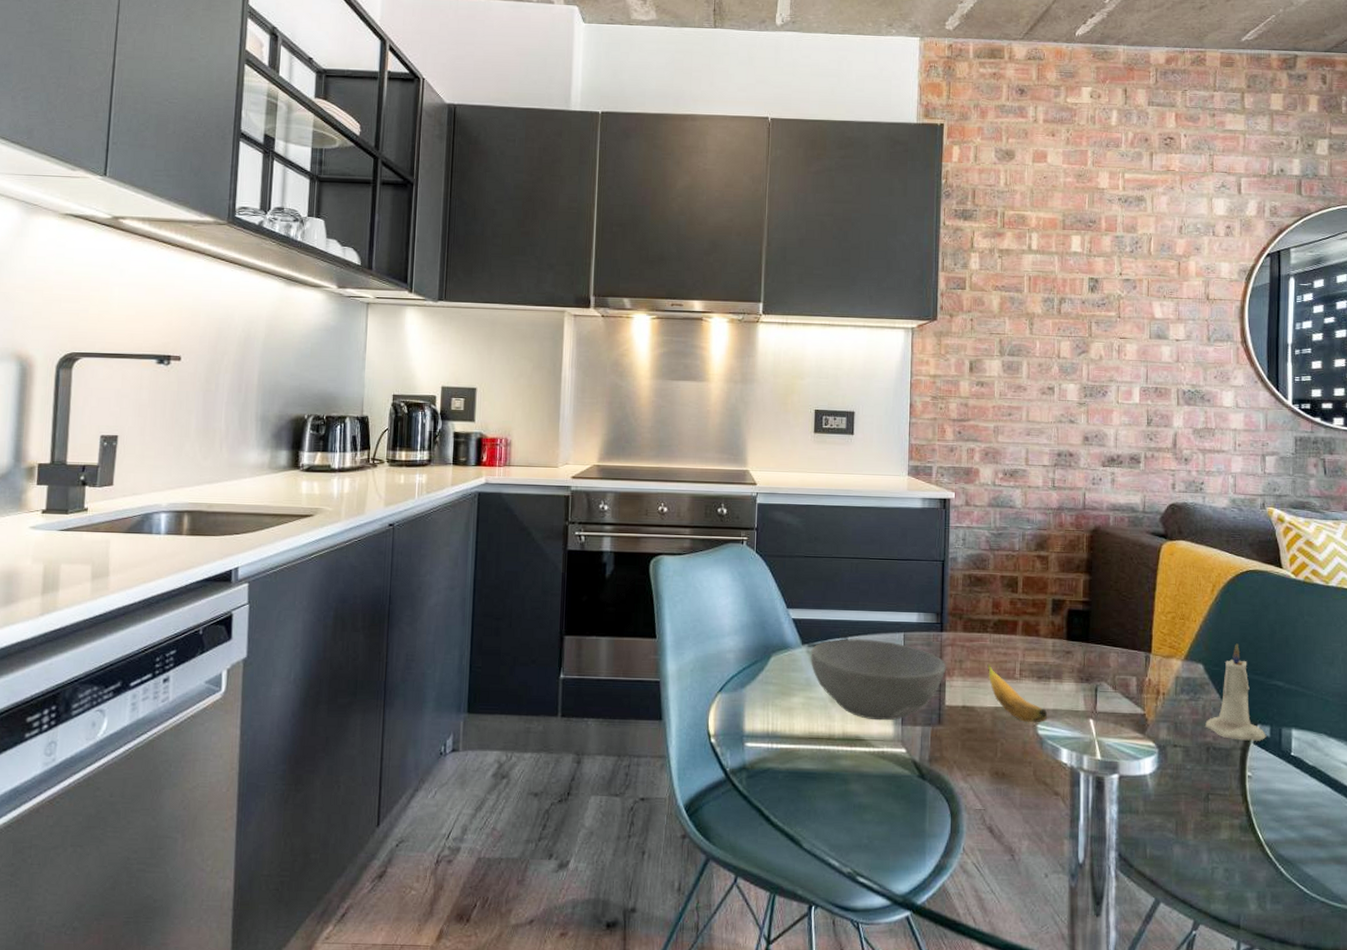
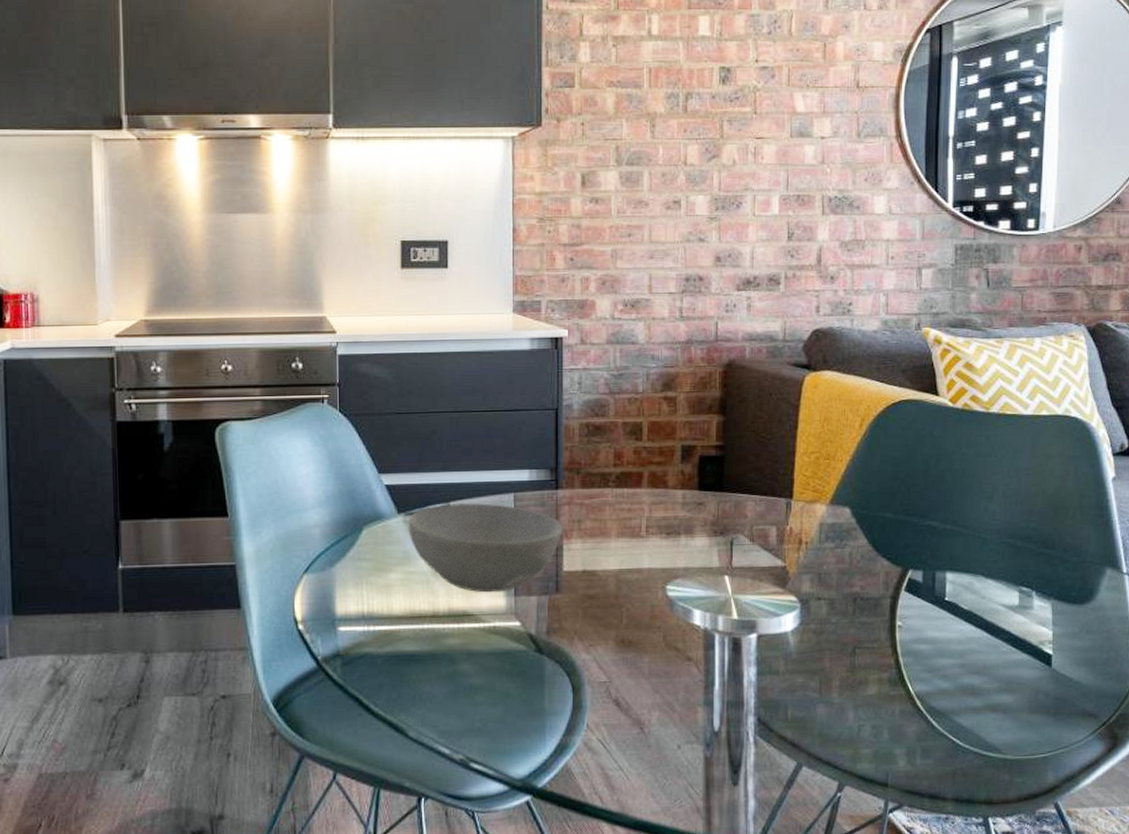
banana: present [987,663,1047,723] -> none [609,522,677,585]
candle: present [1205,643,1267,742] -> none [852,482,919,589]

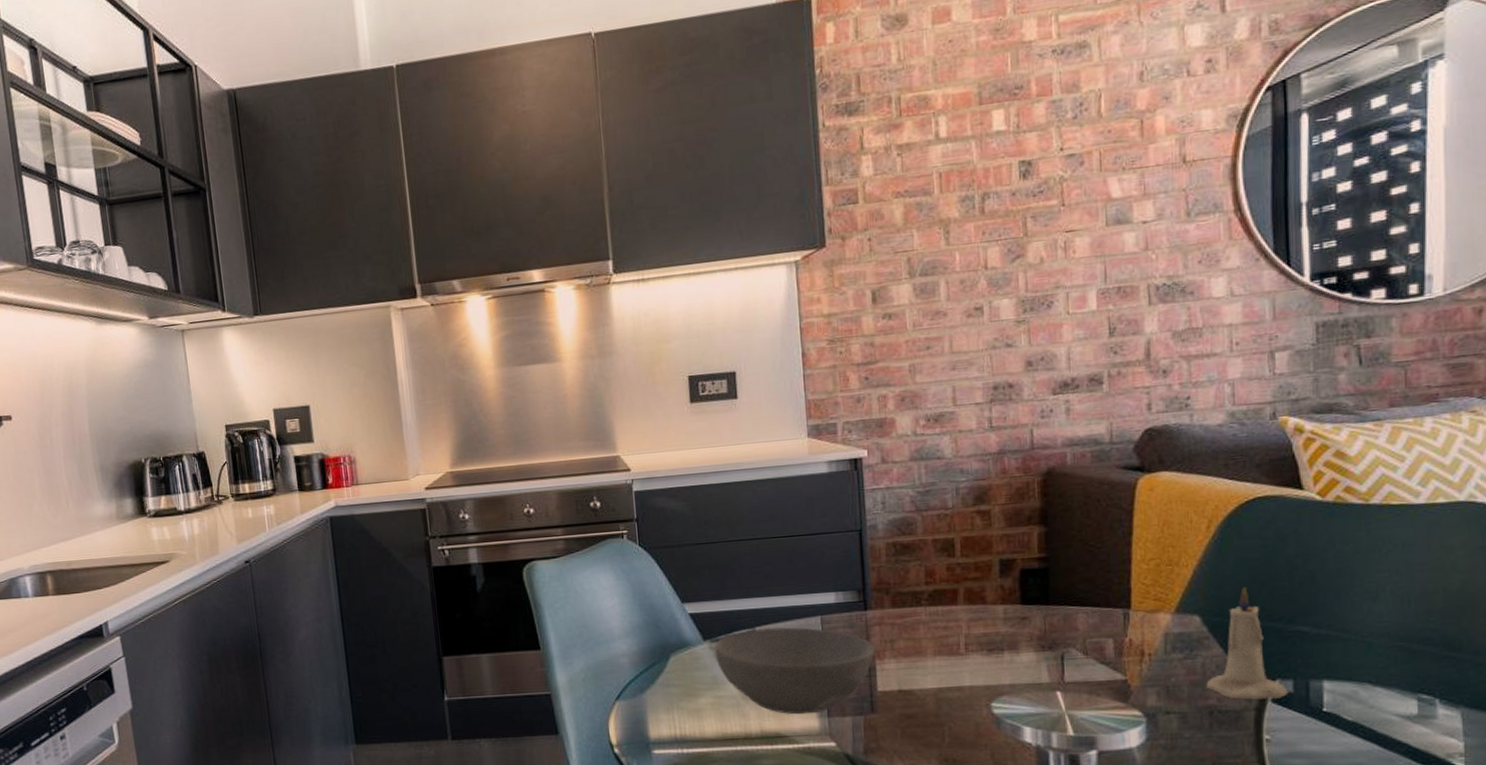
candle: none [852,482,919,589] -> present [1206,586,1289,700]

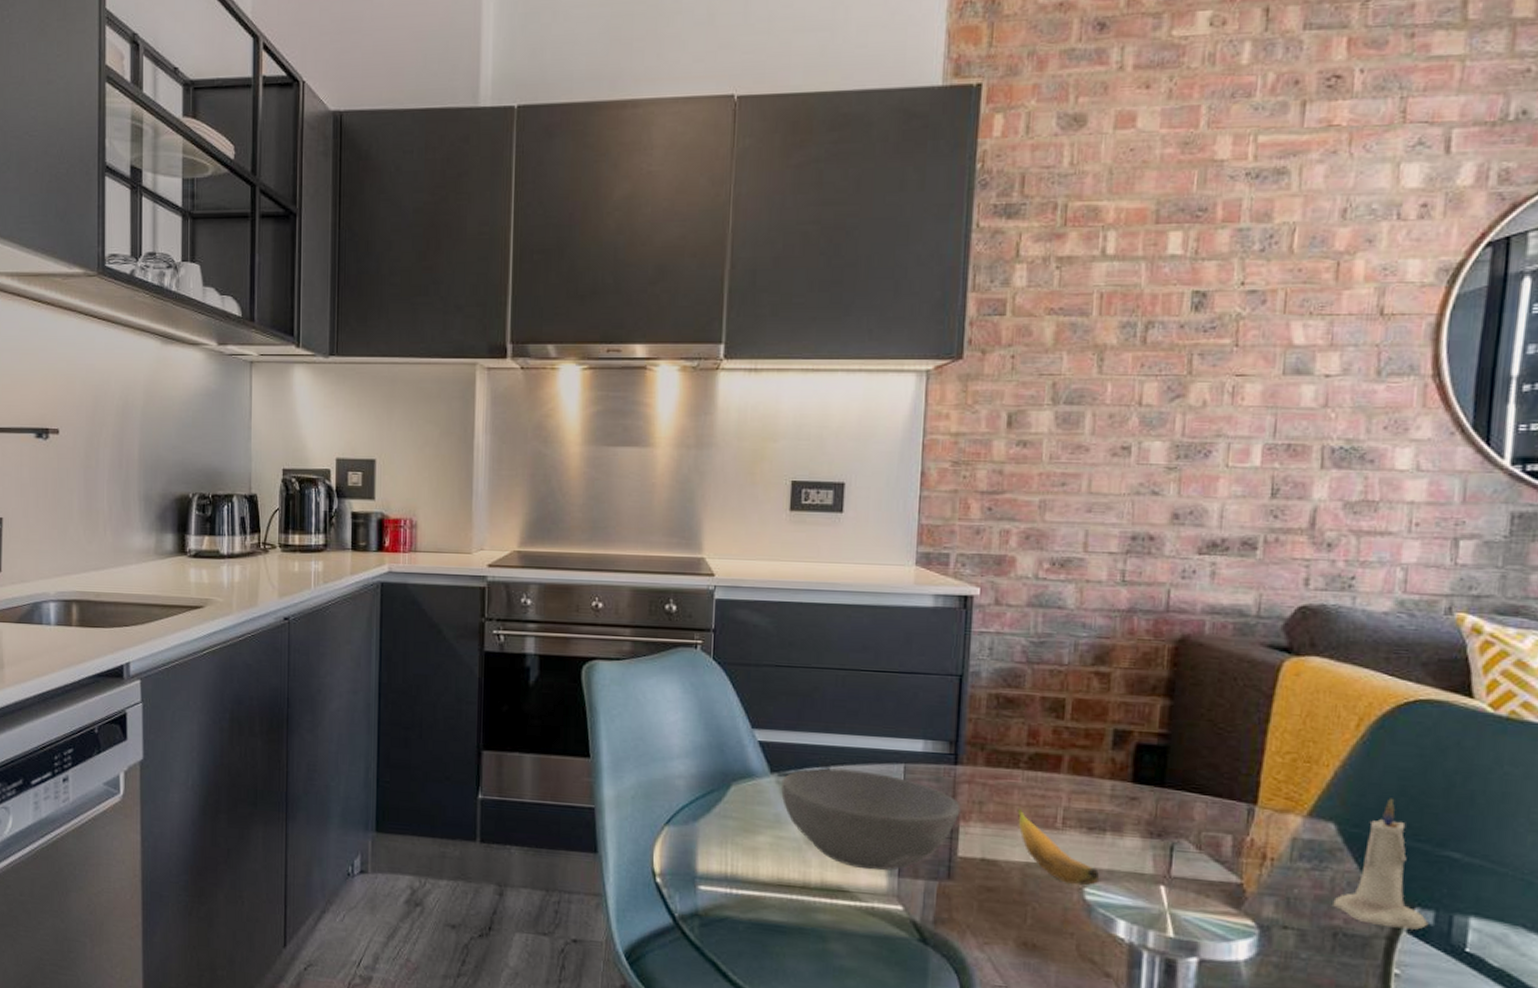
banana: none [924,640,1003,702] -> present [1017,807,1099,885]

